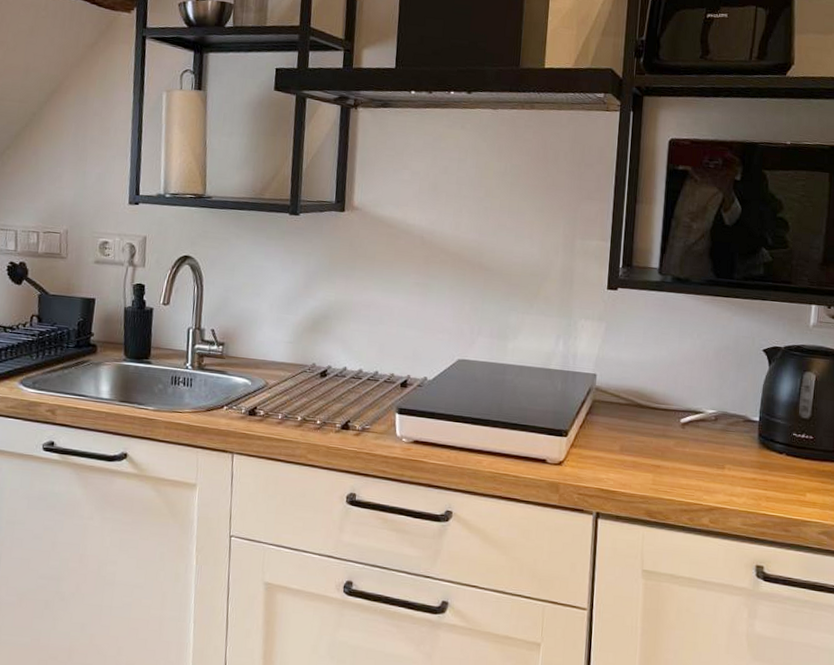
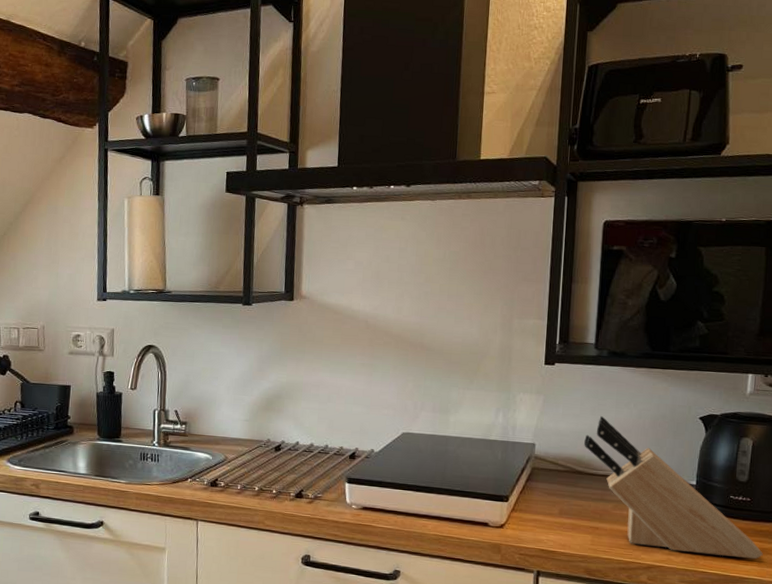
knife block: none [646,346,825,502] -> present [584,416,763,560]

